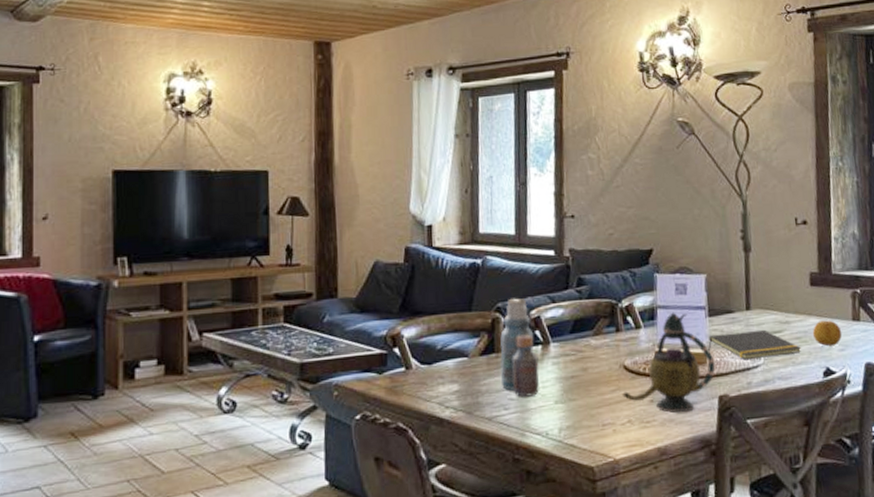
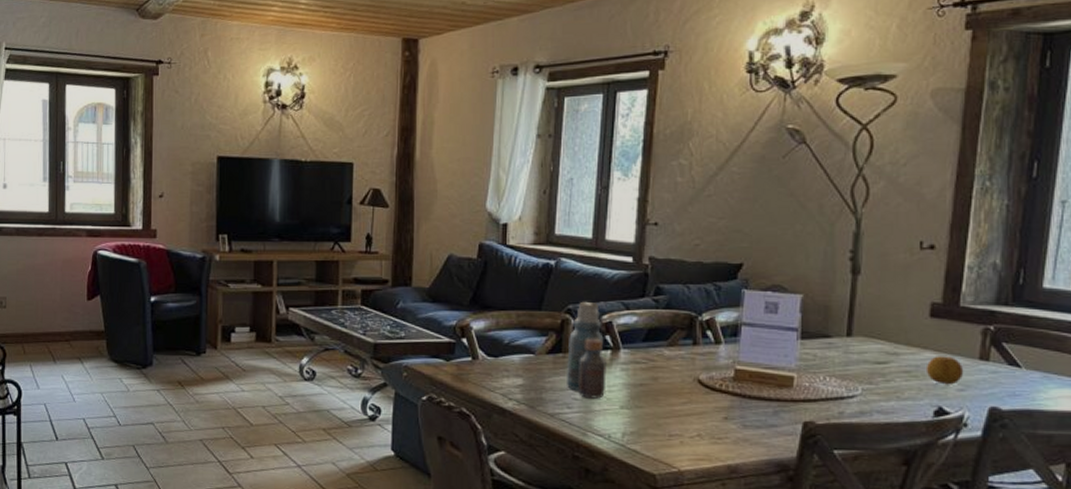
teapot: present [622,312,716,414] -> none [694,331,803,435]
notepad: present [708,329,802,359] -> none [797,358,910,389]

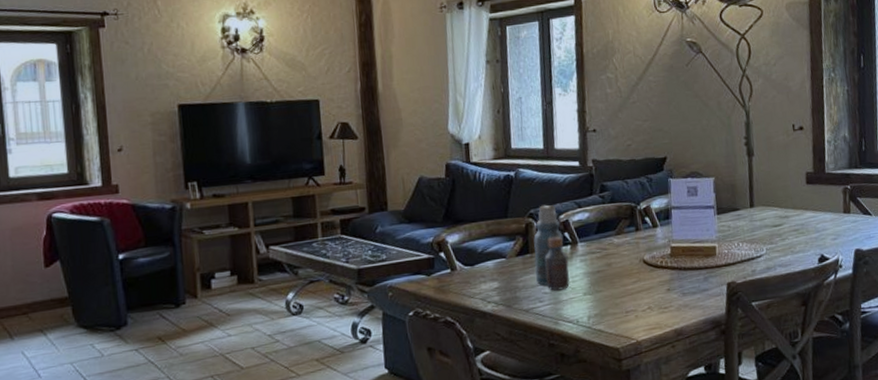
fruit: present [925,356,964,385] -> none [808,213,835,237]

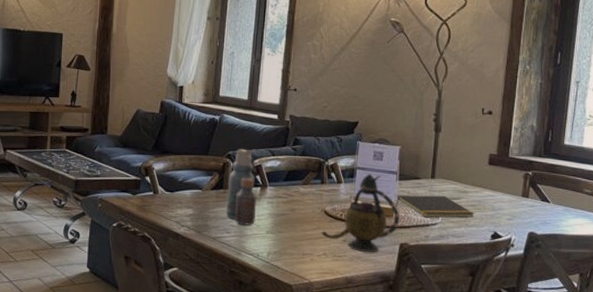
teapot: none [642,211,724,300] -> present [321,173,400,253]
notepad: none [717,224,799,250] -> present [396,195,475,218]

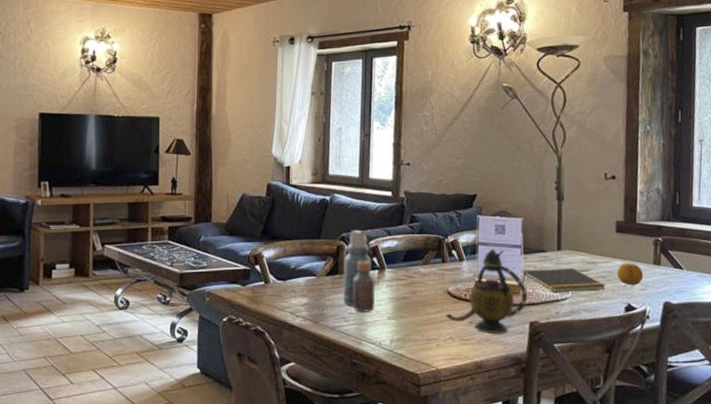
fruit: none [485,194,512,216] -> present [616,263,644,286]

